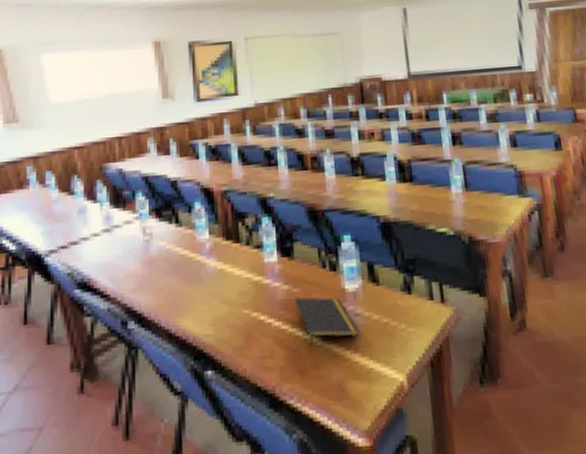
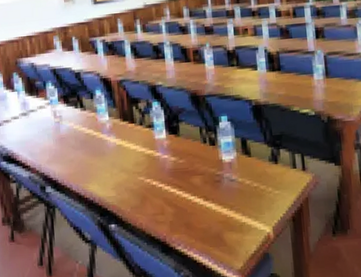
notepad: present [294,296,360,347] -> none [180,166,234,206]

